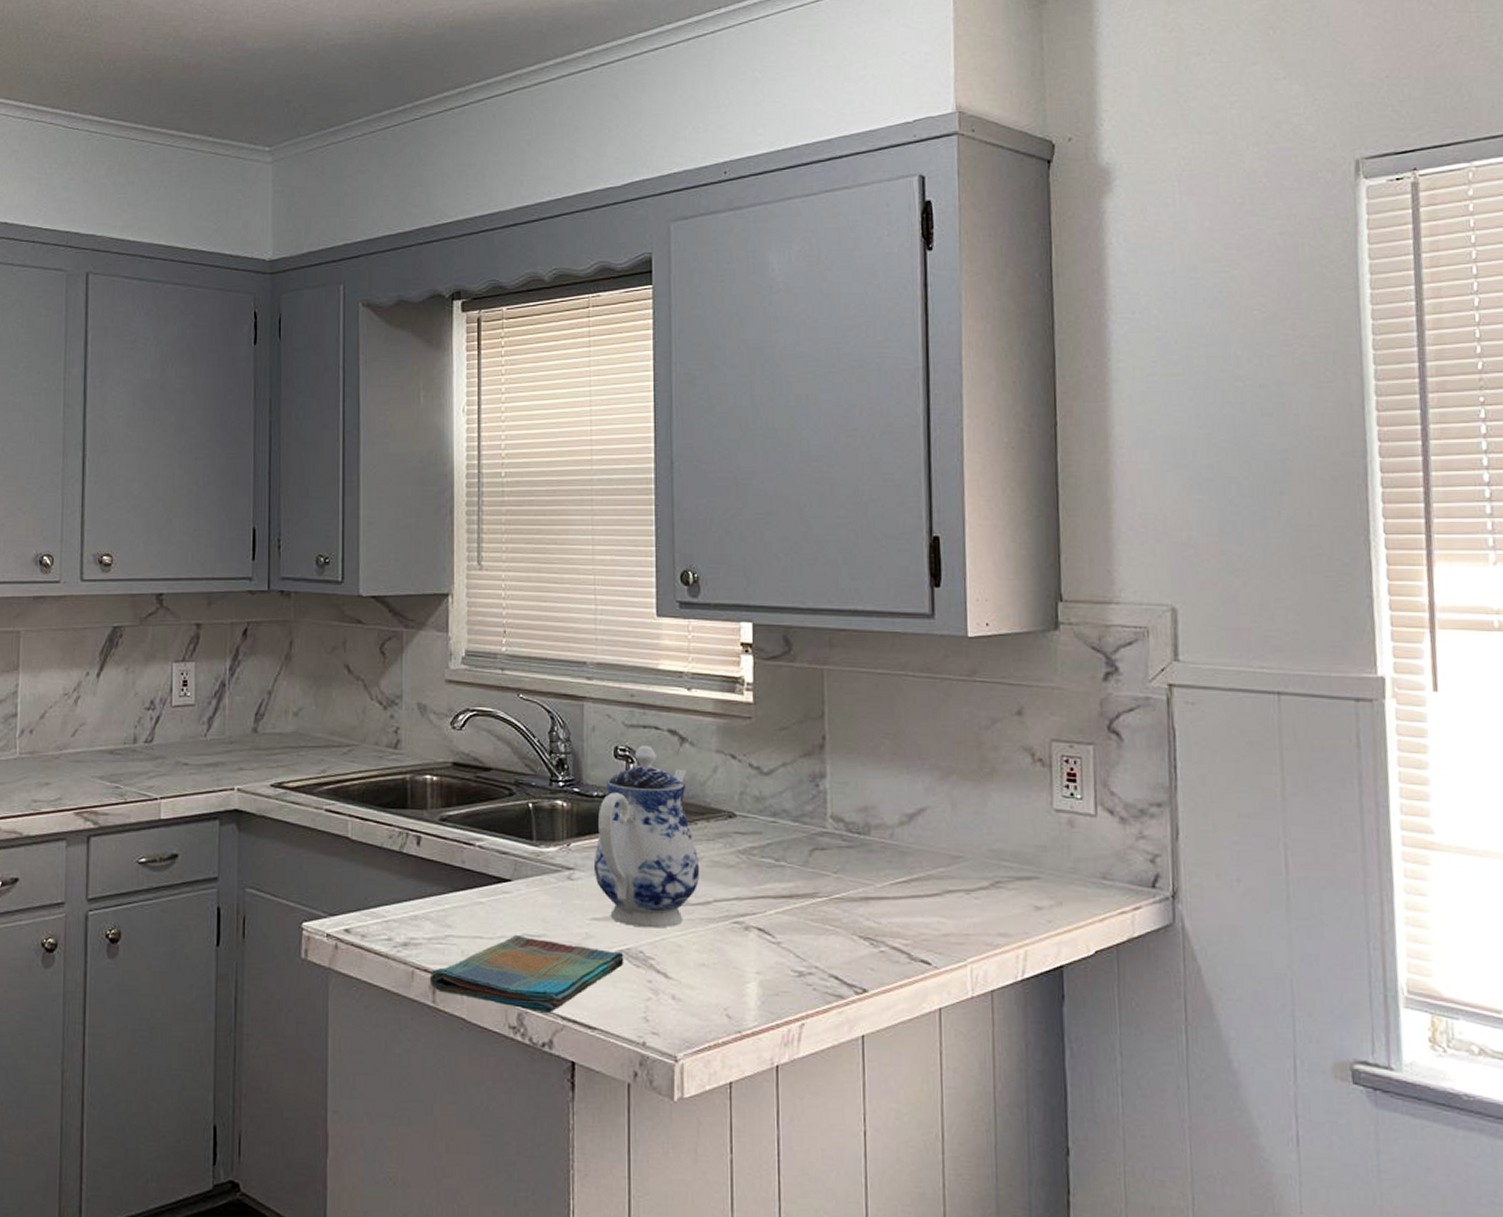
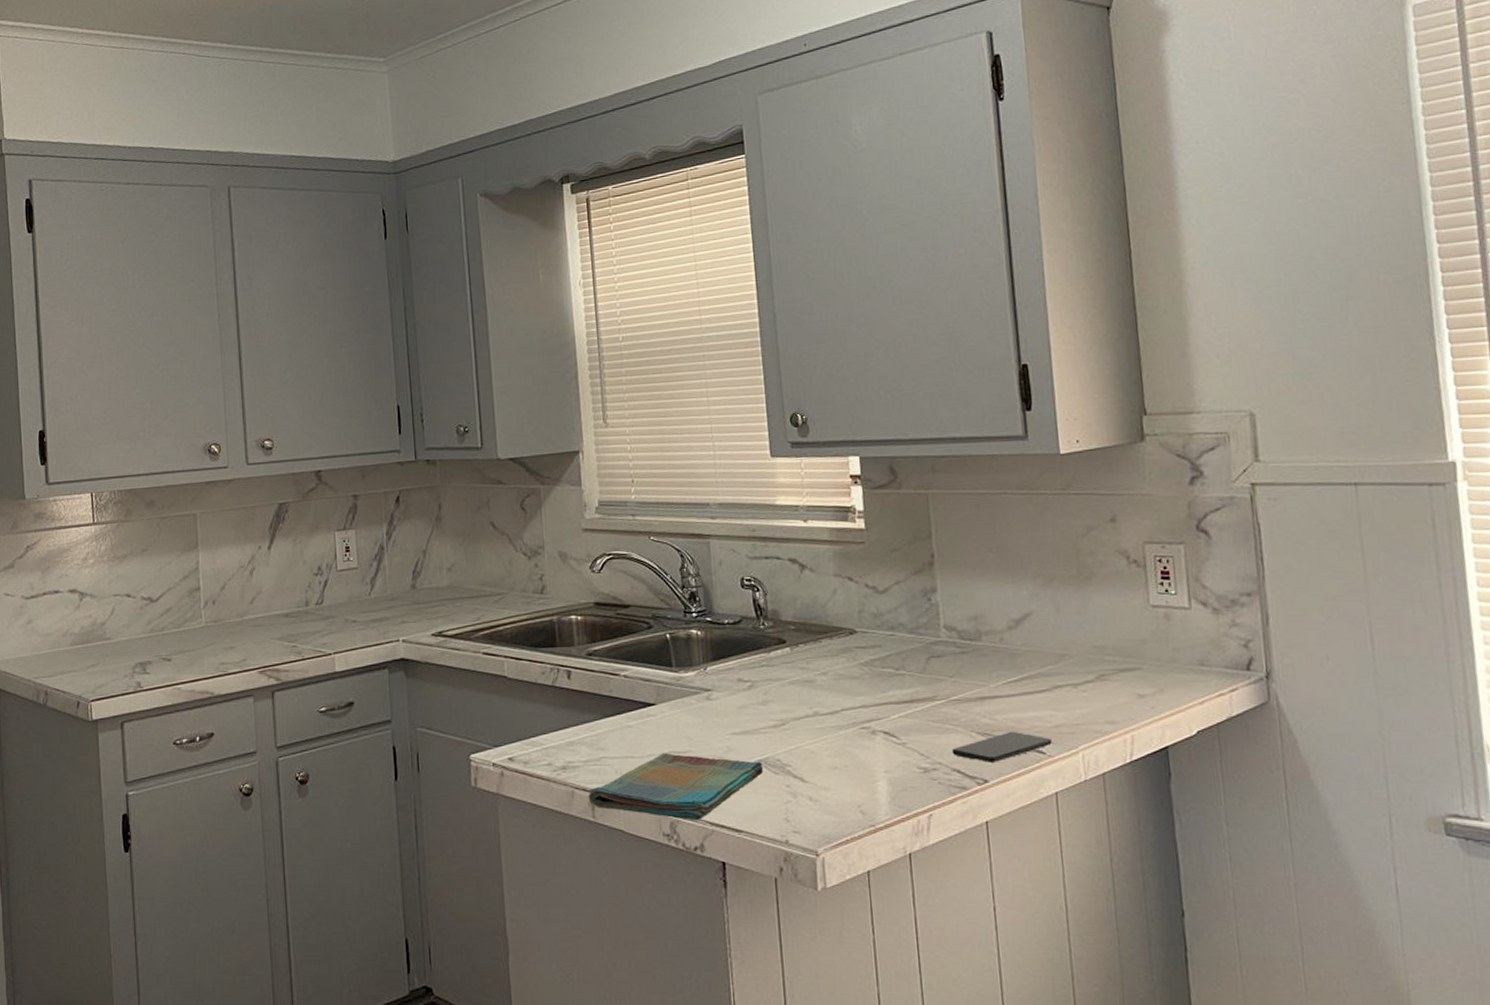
teapot: present [593,746,700,929] -> none [729,575,828,739]
smartphone: none [830,937,939,970] -> present [951,731,1052,762]

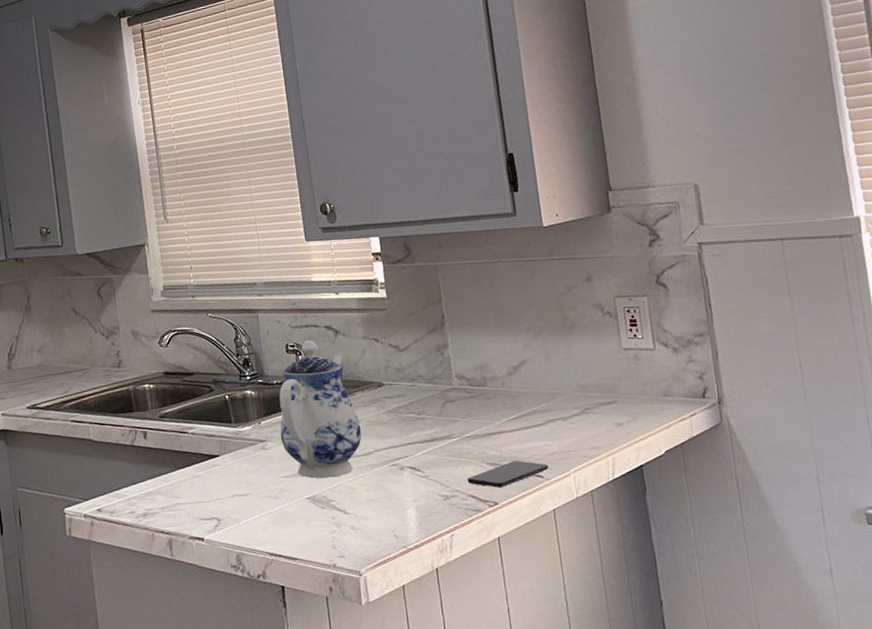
dish towel: present [588,753,764,821] -> none [166,496,313,553]
teapot: none [729,575,828,739] -> present [279,340,362,479]

